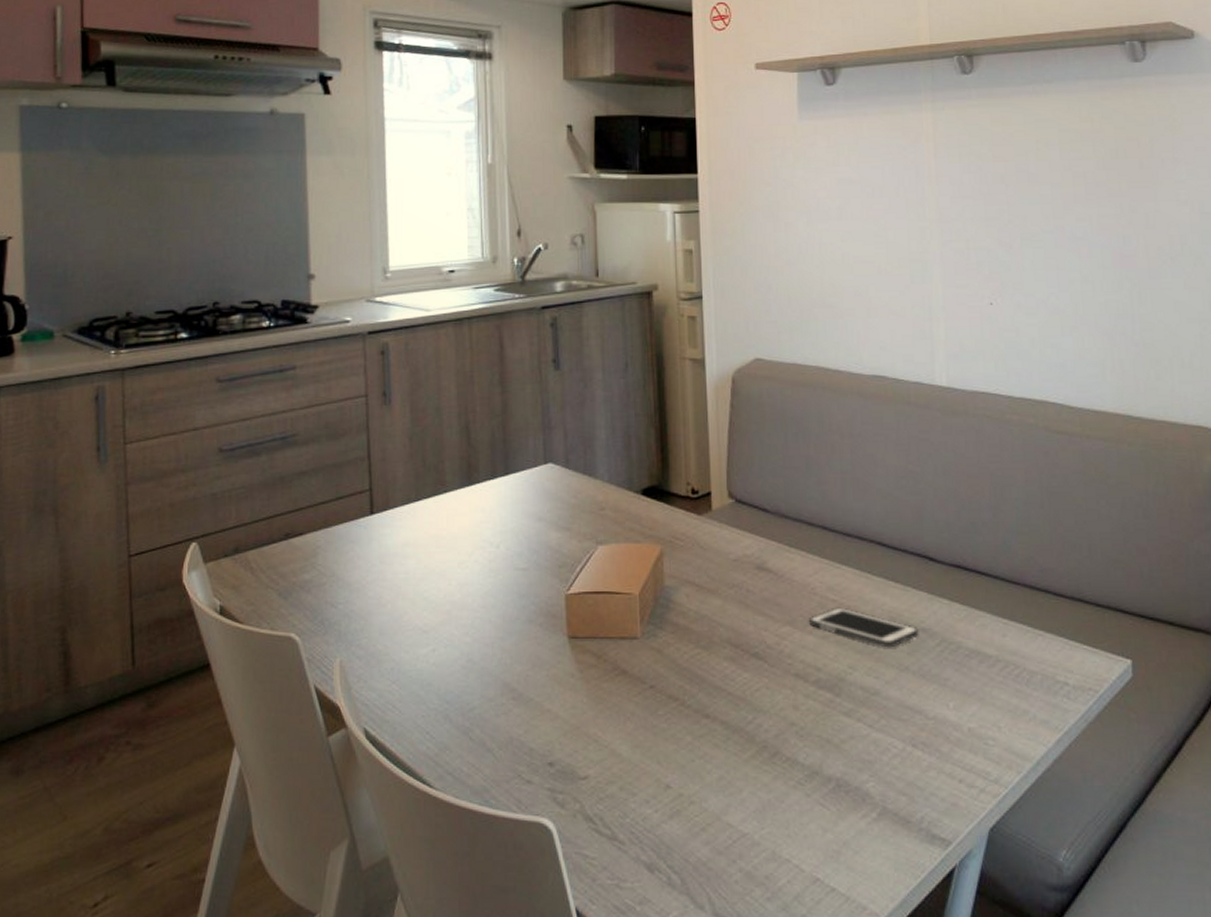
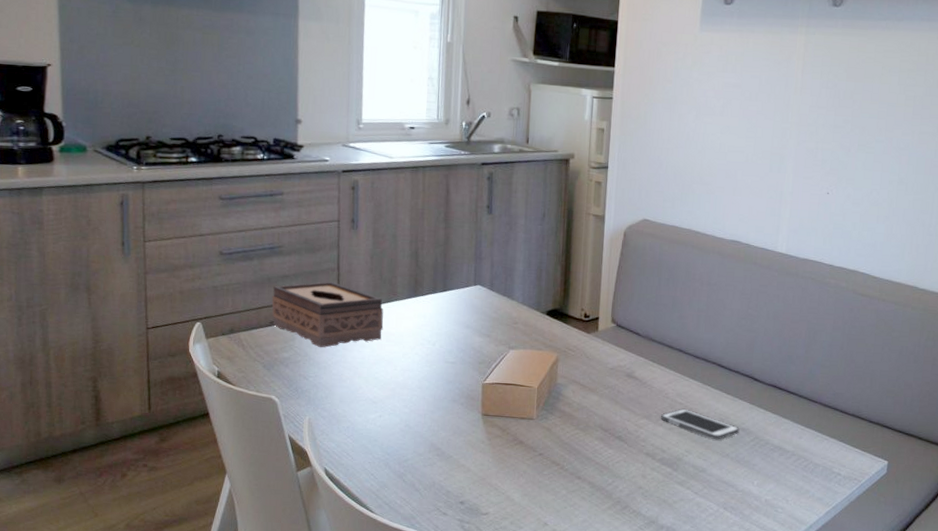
tissue box: none [286,474,431,564] -> present [271,281,384,348]

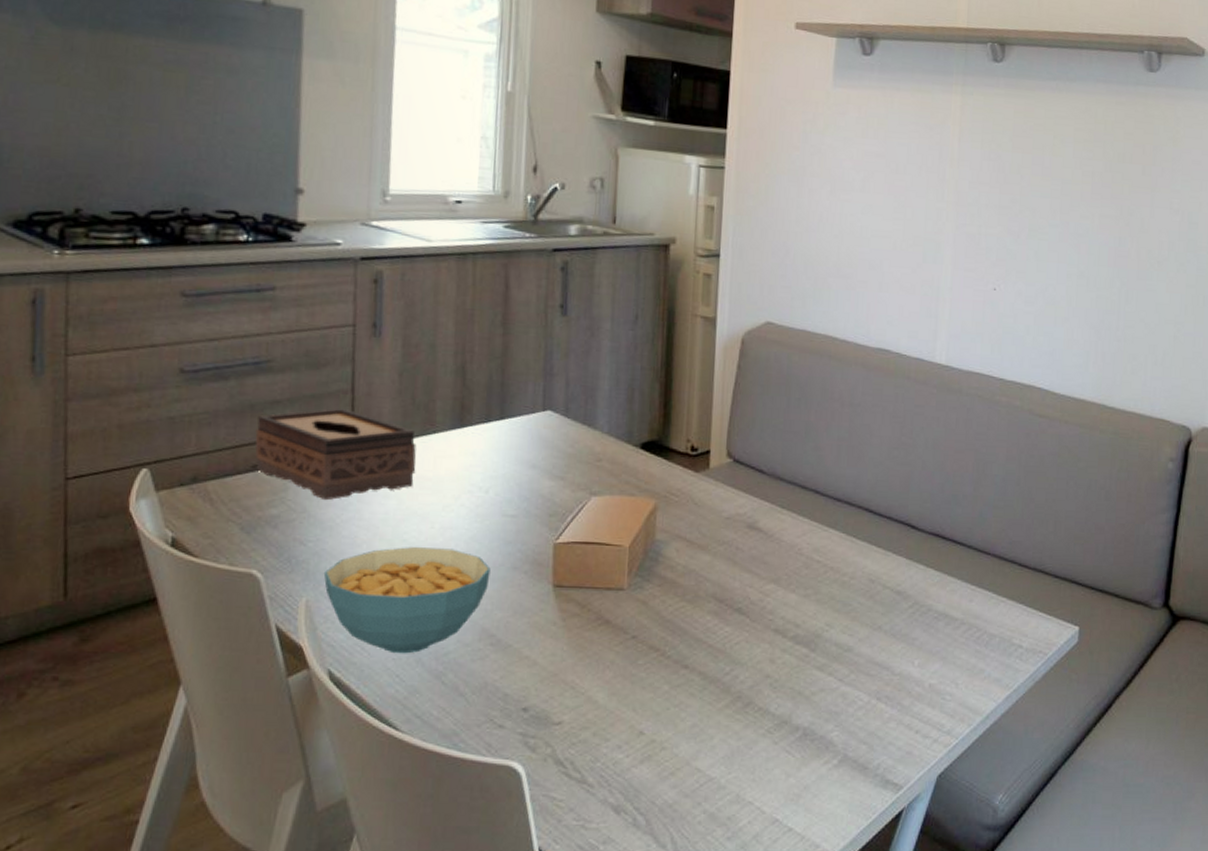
cereal bowl: none [320,383,437,459] -> present [323,547,491,654]
cell phone: present [661,408,740,440] -> none [793,568,895,608]

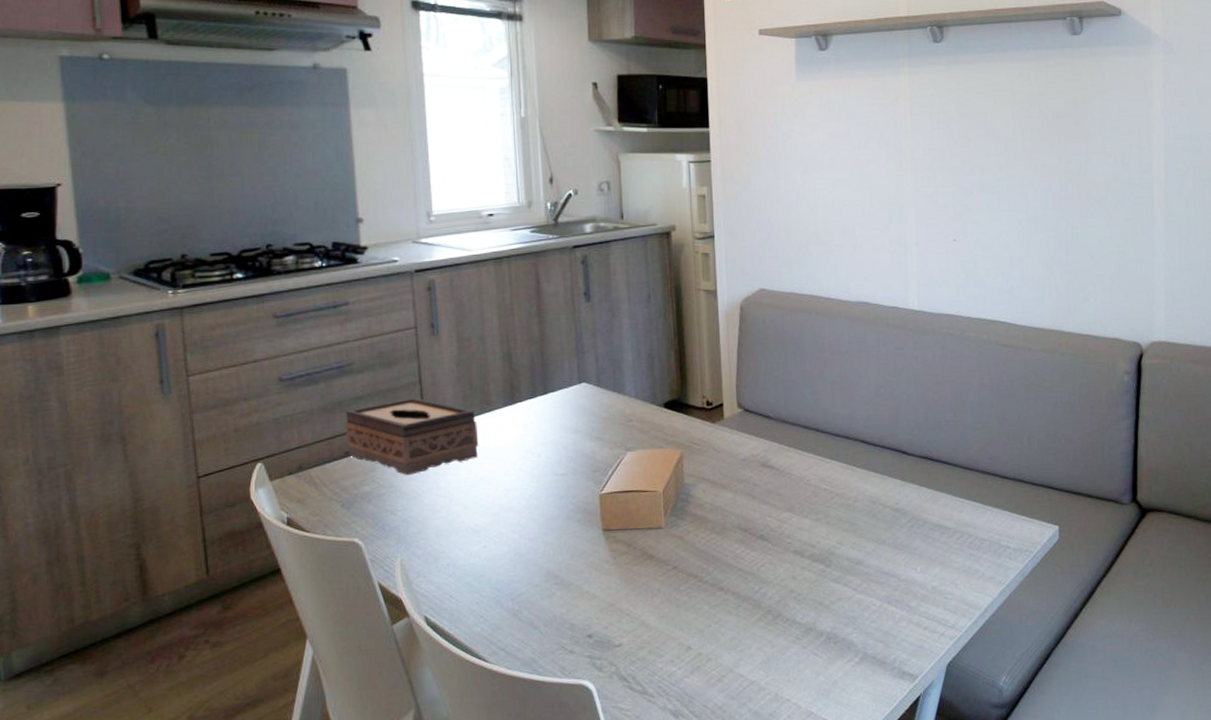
cereal bowl: present [323,547,491,654] -> none [412,506,549,598]

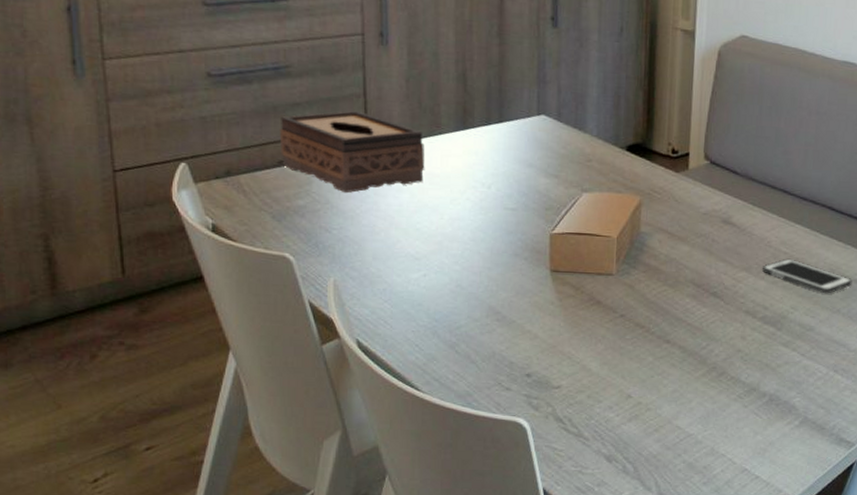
cell phone: none [805,494,894,526] -> present [762,258,853,294]

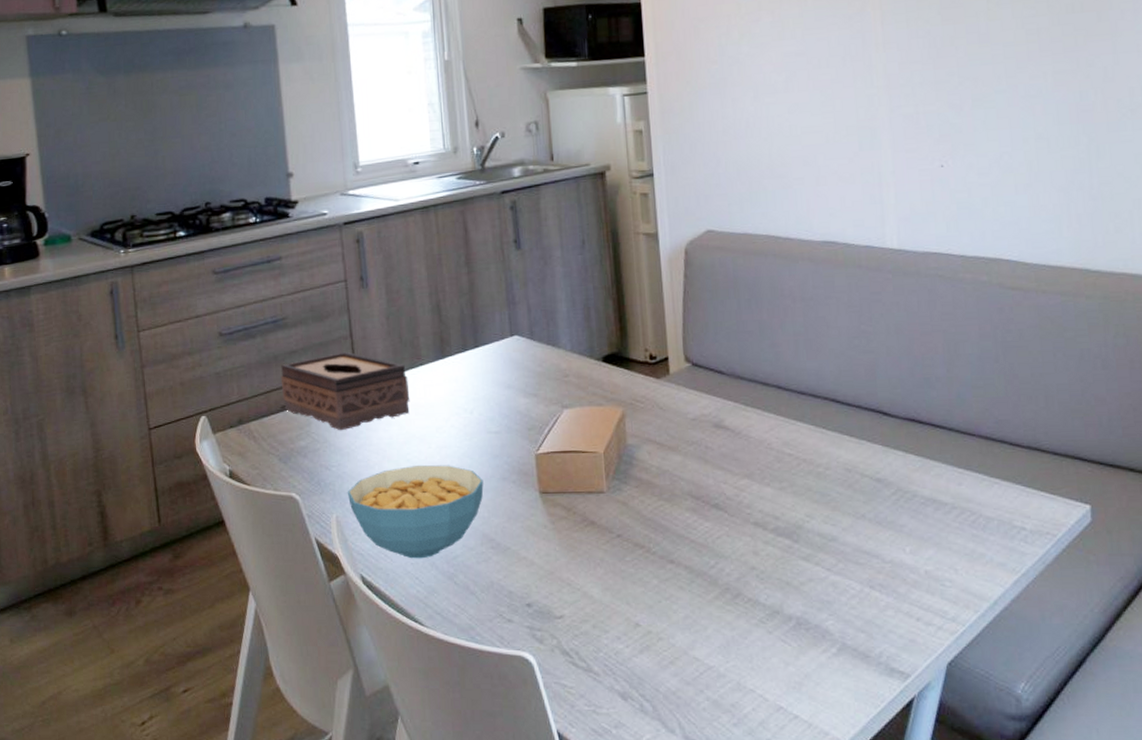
cereal bowl: none [348,235,495,327] -> present [347,465,484,559]
cell phone: present [762,258,853,294] -> none [766,460,875,498]

